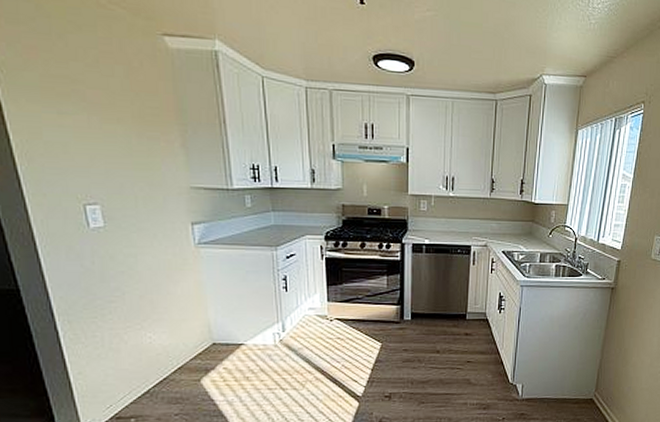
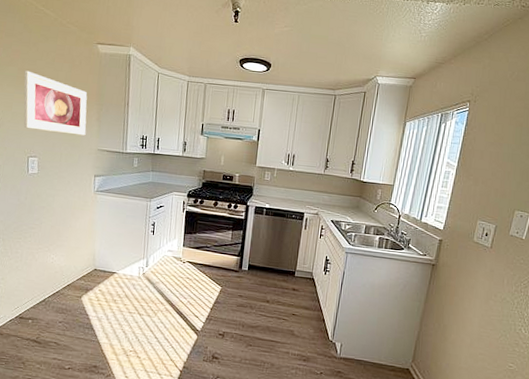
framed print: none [51,77,169,170] -> present [23,70,87,136]

